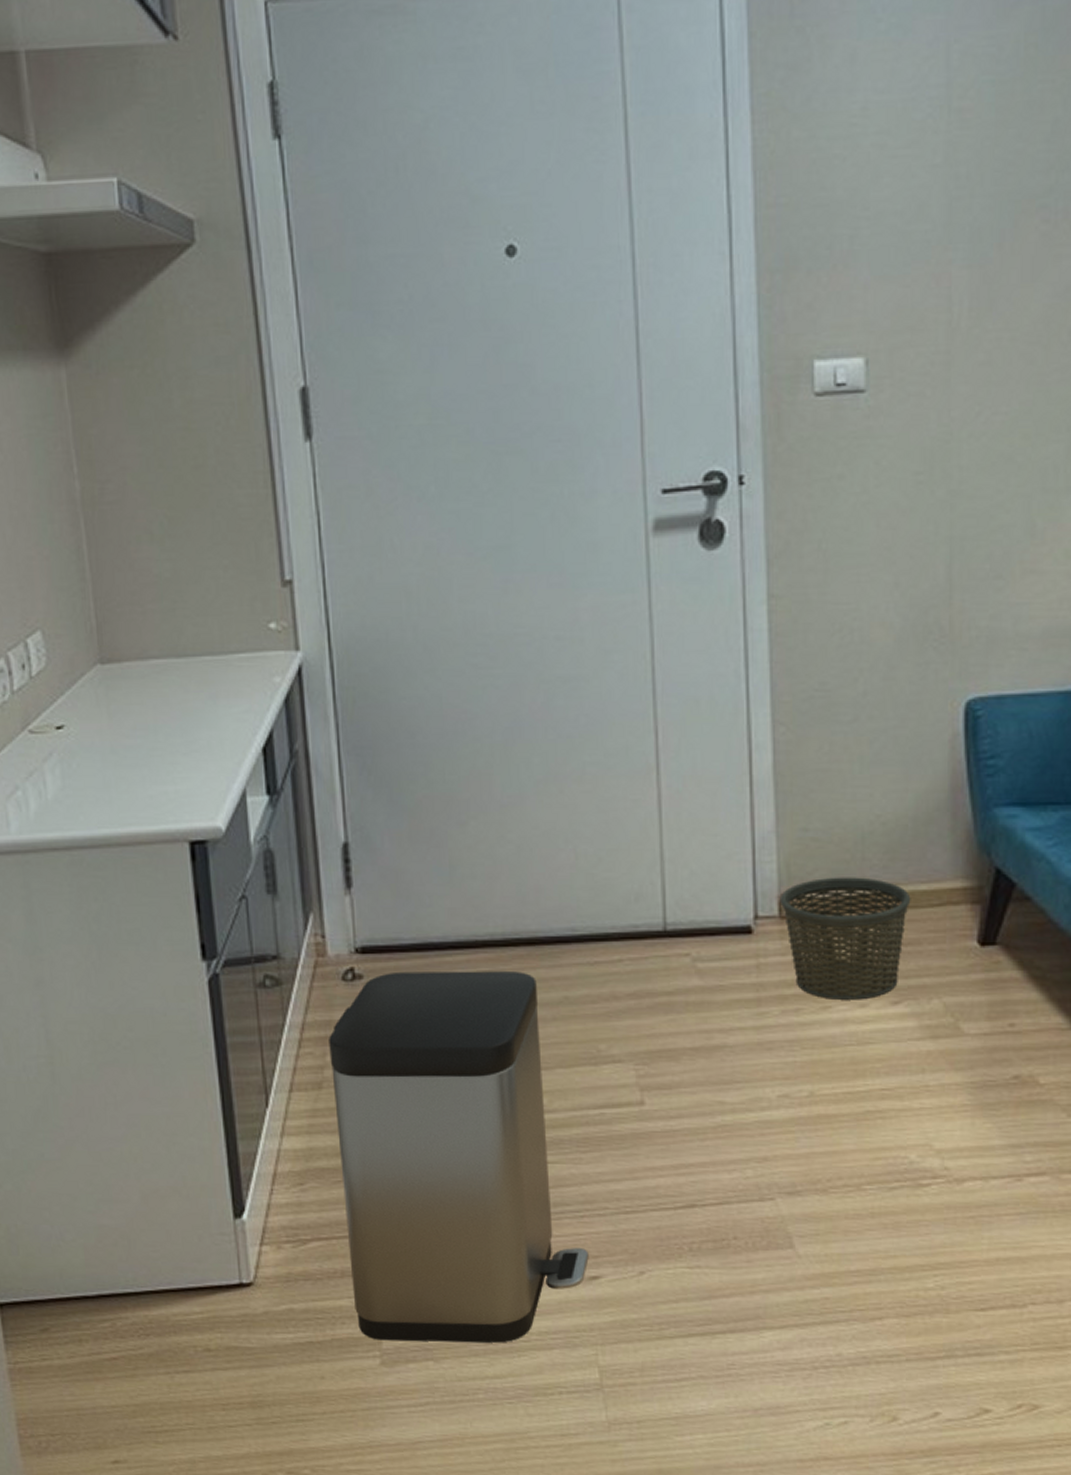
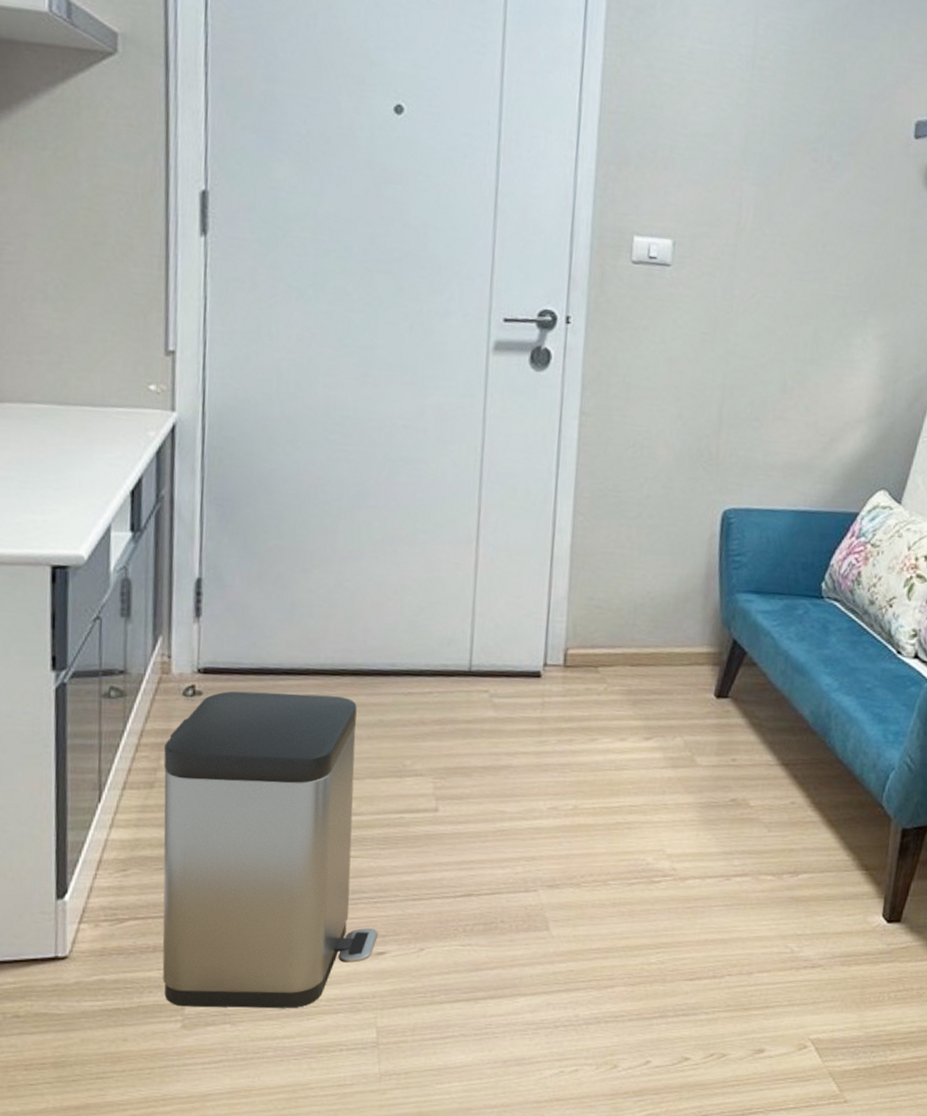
basket: present [779,877,911,1000] -> none [565,637,668,735]

